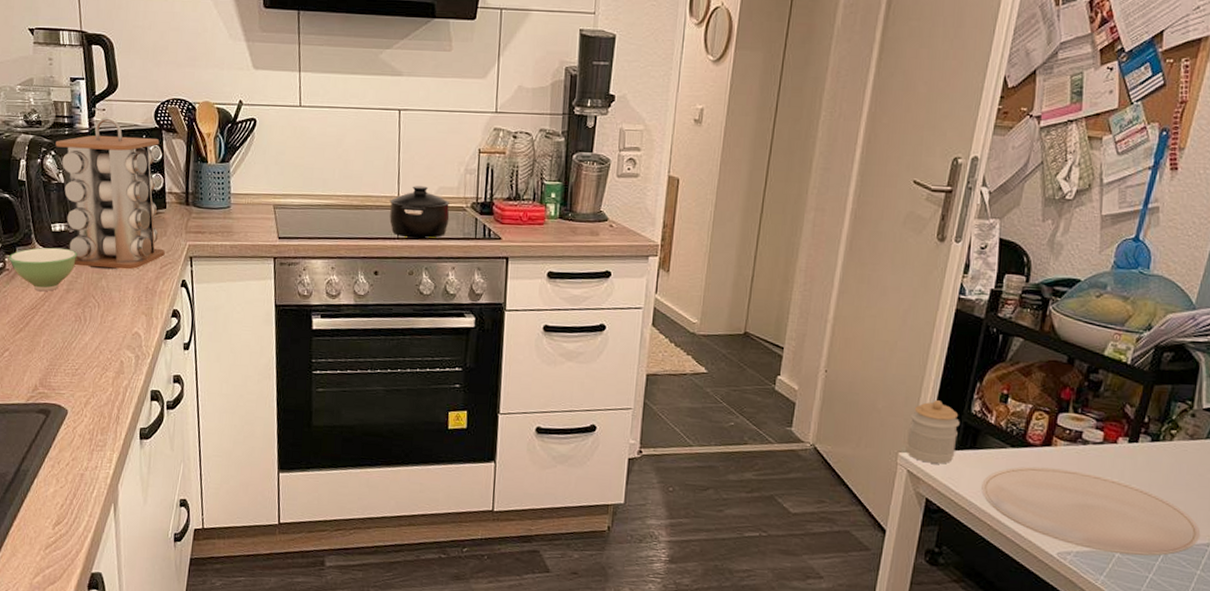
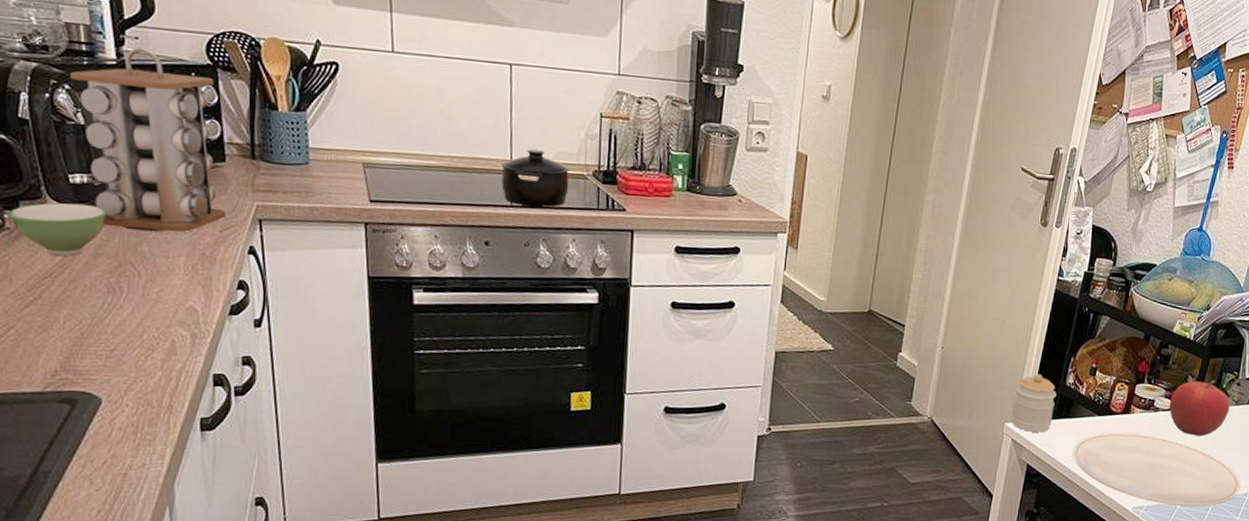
fruit: none [1102,409,1183,475] -> present [1170,379,1230,437]

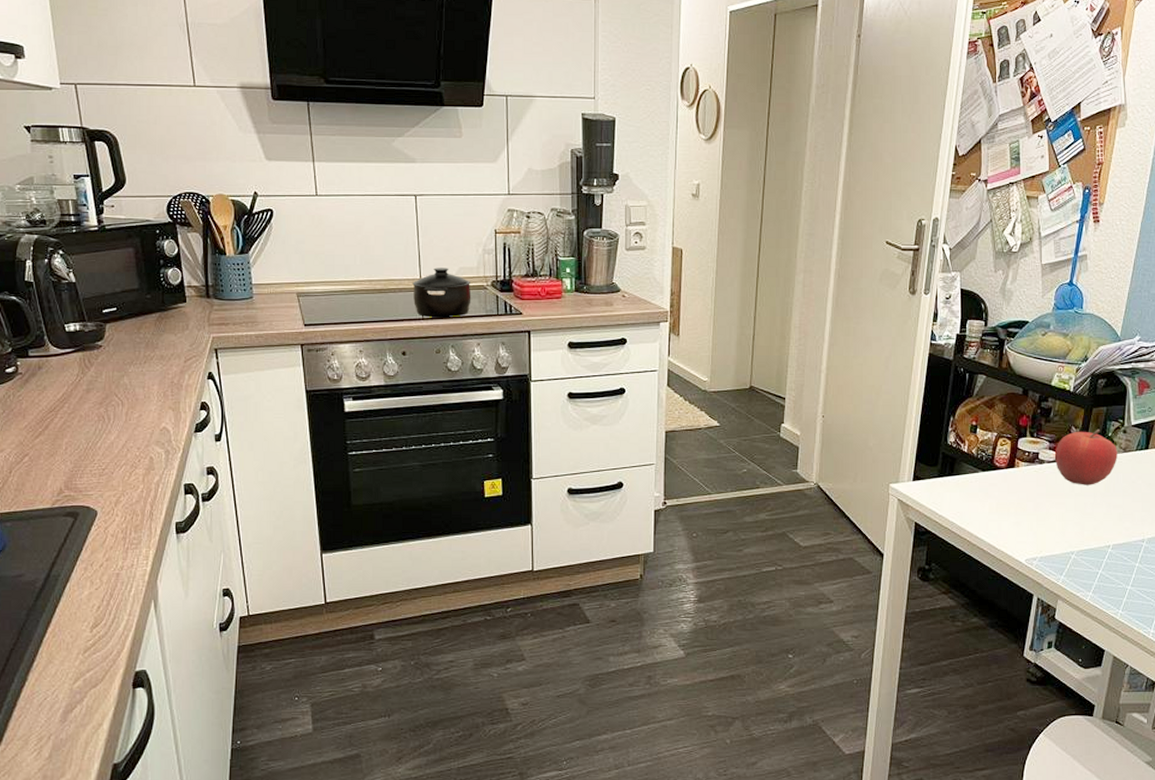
bowl: present [8,202,107,257] -> none [20,348,96,394]
spice rack: present [70,47,226,233] -> none [63,213,188,367]
jar: present [1011,374,1057,433] -> none [895,435,939,491]
plate: present [1073,432,1241,507] -> none [960,486,1137,556]

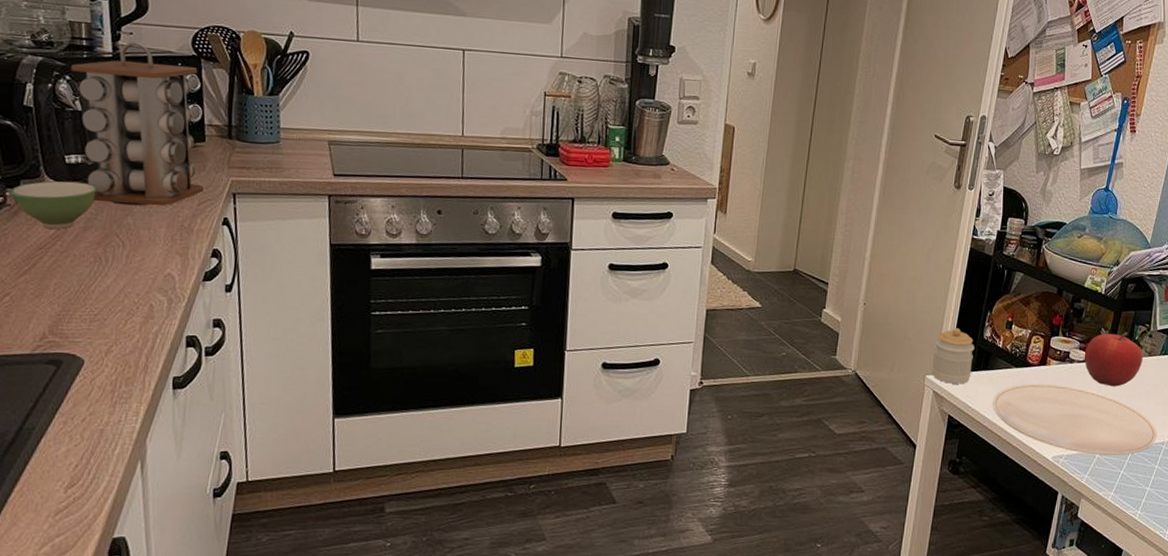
bowl: none [20,348,96,394] -> present [10,181,98,230]
spice rack: none [63,213,188,367] -> present [71,41,204,206]
saucepan: present [412,268,471,317] -> none [453,126,515,178]
jar: none [895,435,939,491] -> present [931,328,975,384]
plate: none [960,486,1137,556] -> present [993,383,1158,456]

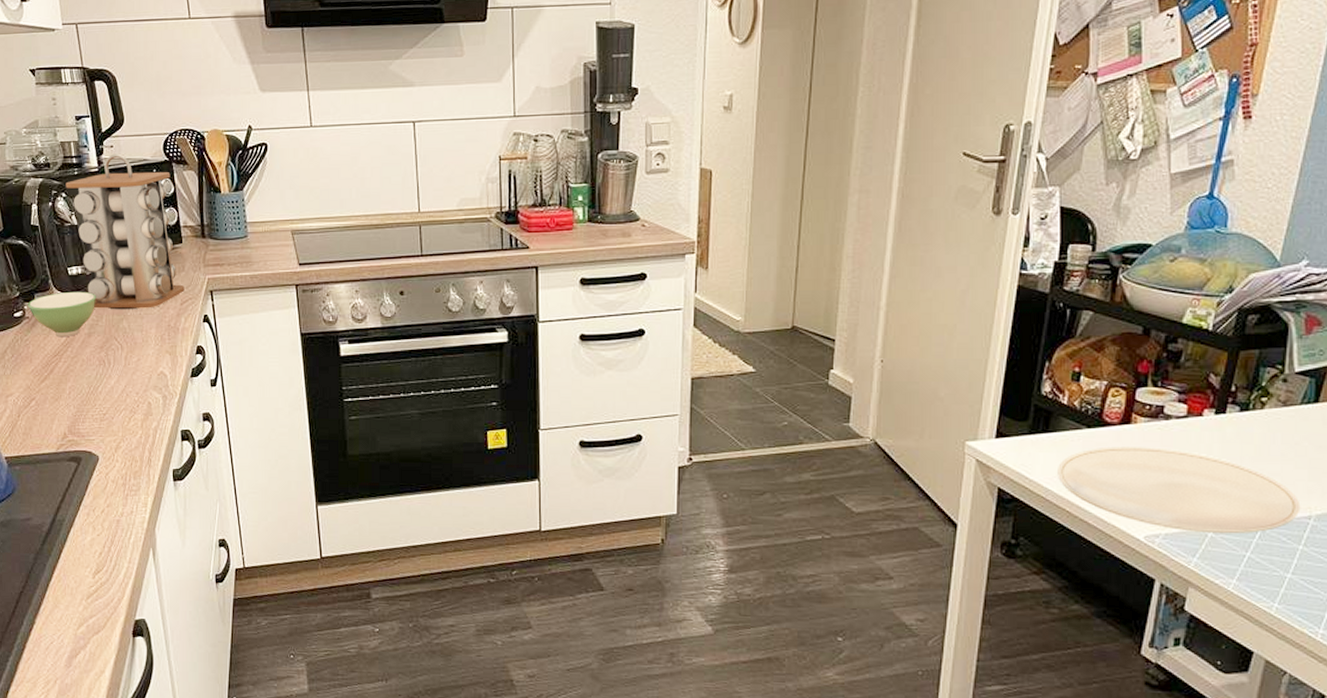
jar: present [931,328,975,384] -> none [973,384,1030,451]
fruit: present [1085,331,1143,387] -> none [1187,376,1274,447]

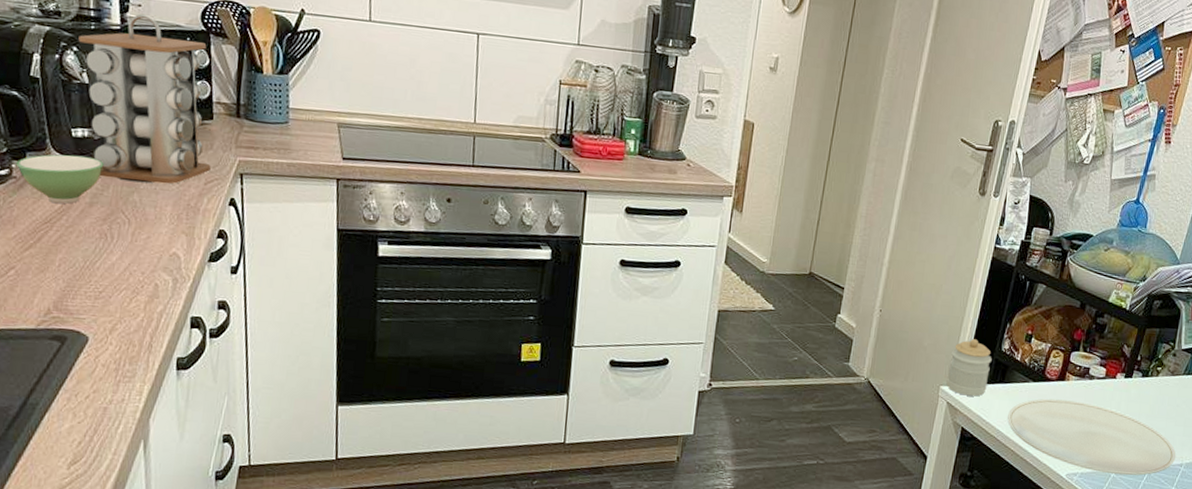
jar: none [973,384,1030,451] -> present [946,339,992,397]

